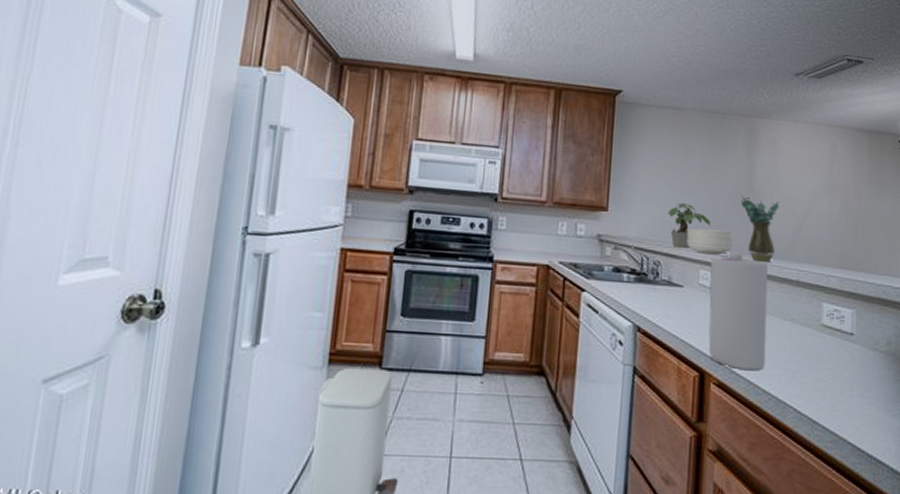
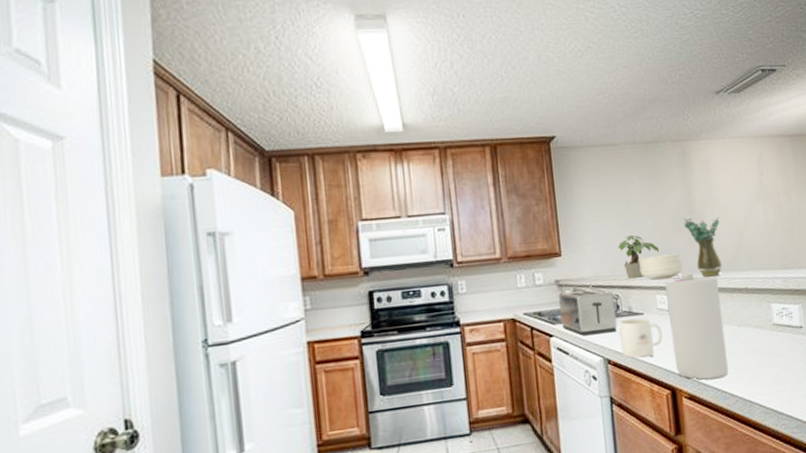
toaster: none [596,249,656,300] -> present [559,290,618,336]
mug: none [653,288,700,334] -> present [619,318,663,359]

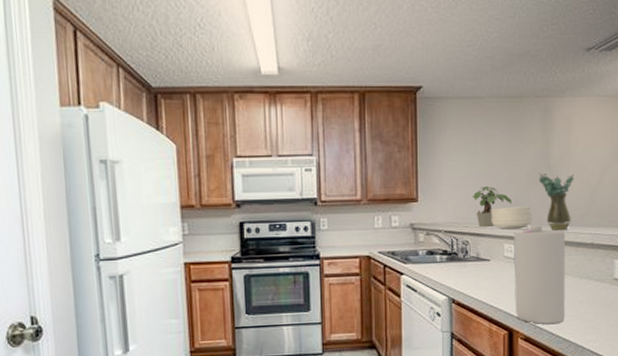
toaster: present [559,290,618,336] -> none [412,235,464,276]
mug: present [619,318,663,359] -> none [466,264,506,301]

